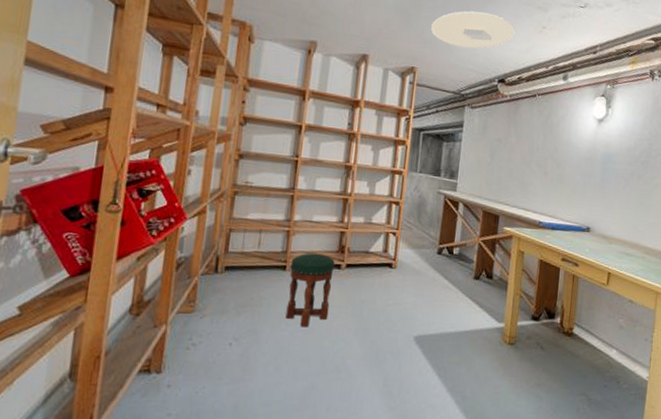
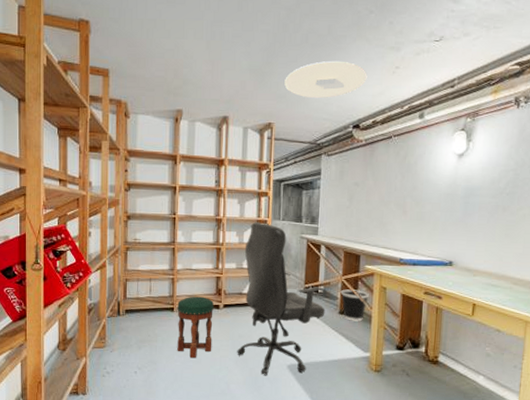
office chair: none [357,172,462,349] -> present [237,222,327,376]
wastebasket: none [476,252,506,288] -> present [340,289,369,322]

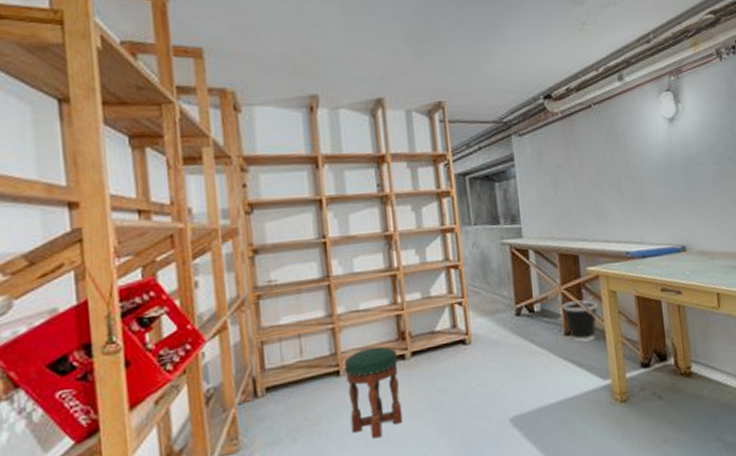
office chair: present [237,222,327,376] -> none [429,231,548,441]
ceiling light: present [284,60,367,99] -> none [451,19,551,67]

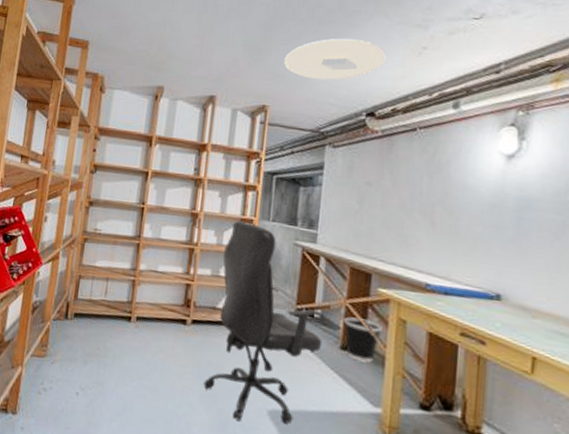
stool: present [344,346,403,439] -> none [130,305,180,386]
office chair: none [429,231,548,441] -> present [203,220,325,424]
ceiling light: none [451,19,551,67] -> present [284,38,386,81]

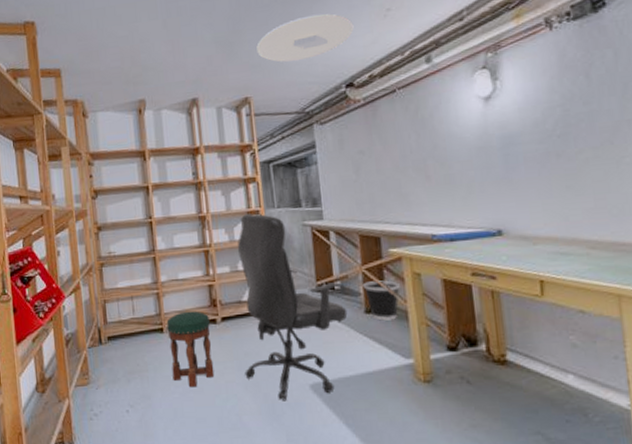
stool: none [130,305,180,386] -> present [166,311,215,388]

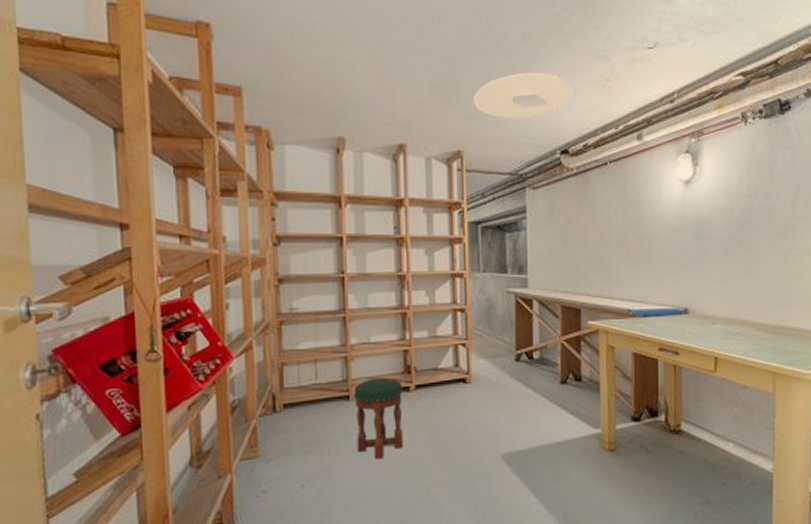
office chair: present [237,213,348,402] -> none [436,276,544,472]
wastebasket: present [362,280,400,321] -> none [560,352,595,392]

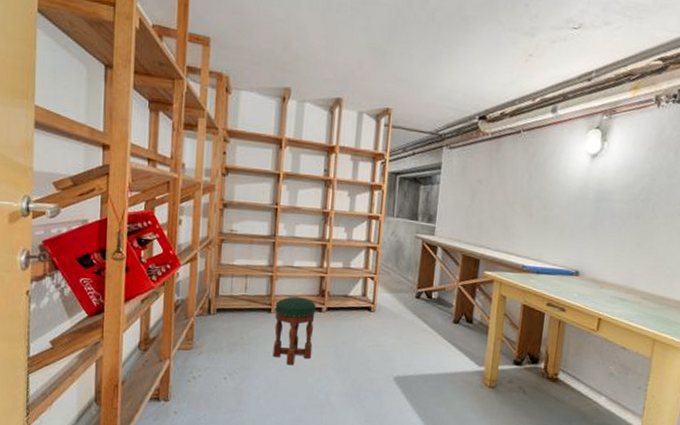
ceiling light: present [474,72,573,119] -> none [406,43,498,85]

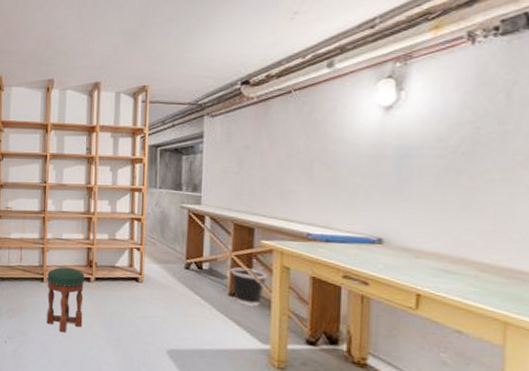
wastebasket: none [456,296,487,332] -> present [230,267,267,307]

